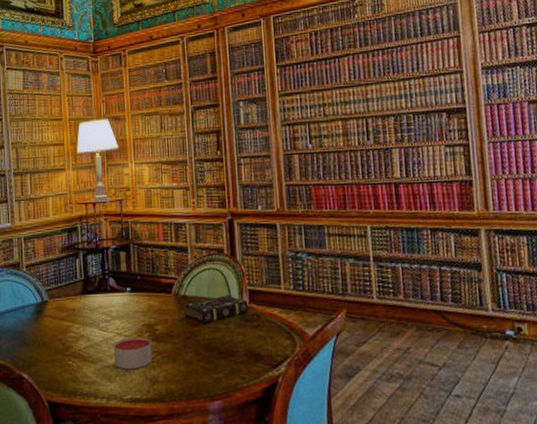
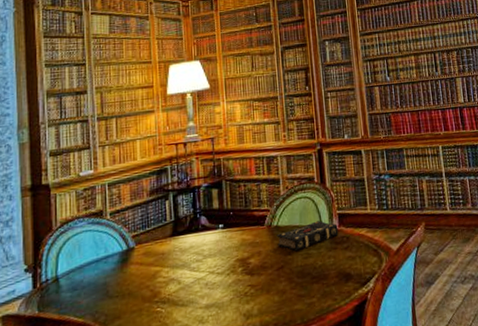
candle: present [114,337,152,370] -> none [206,272,246,308]

